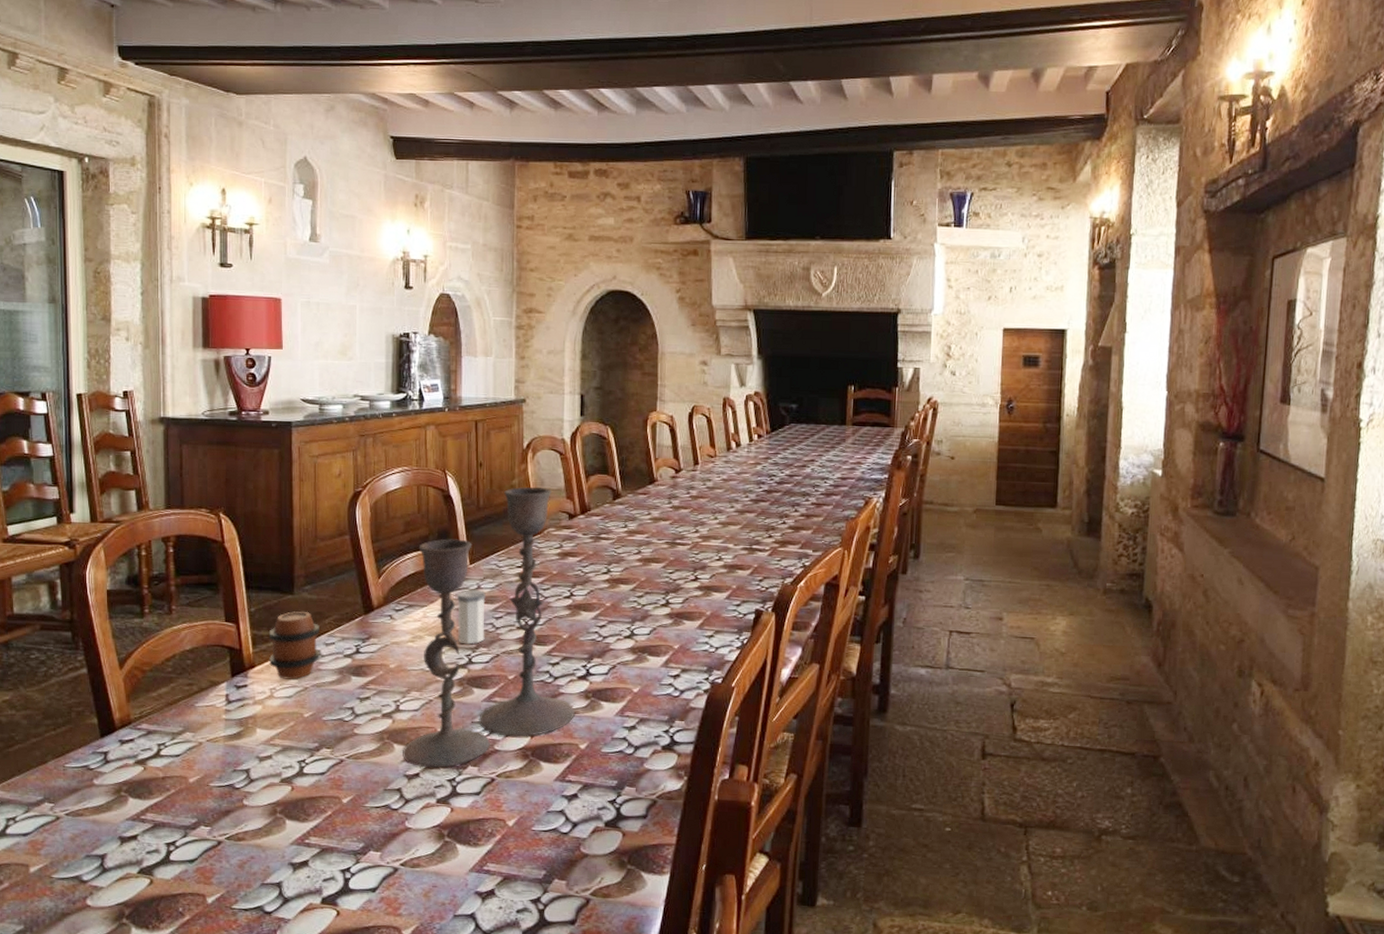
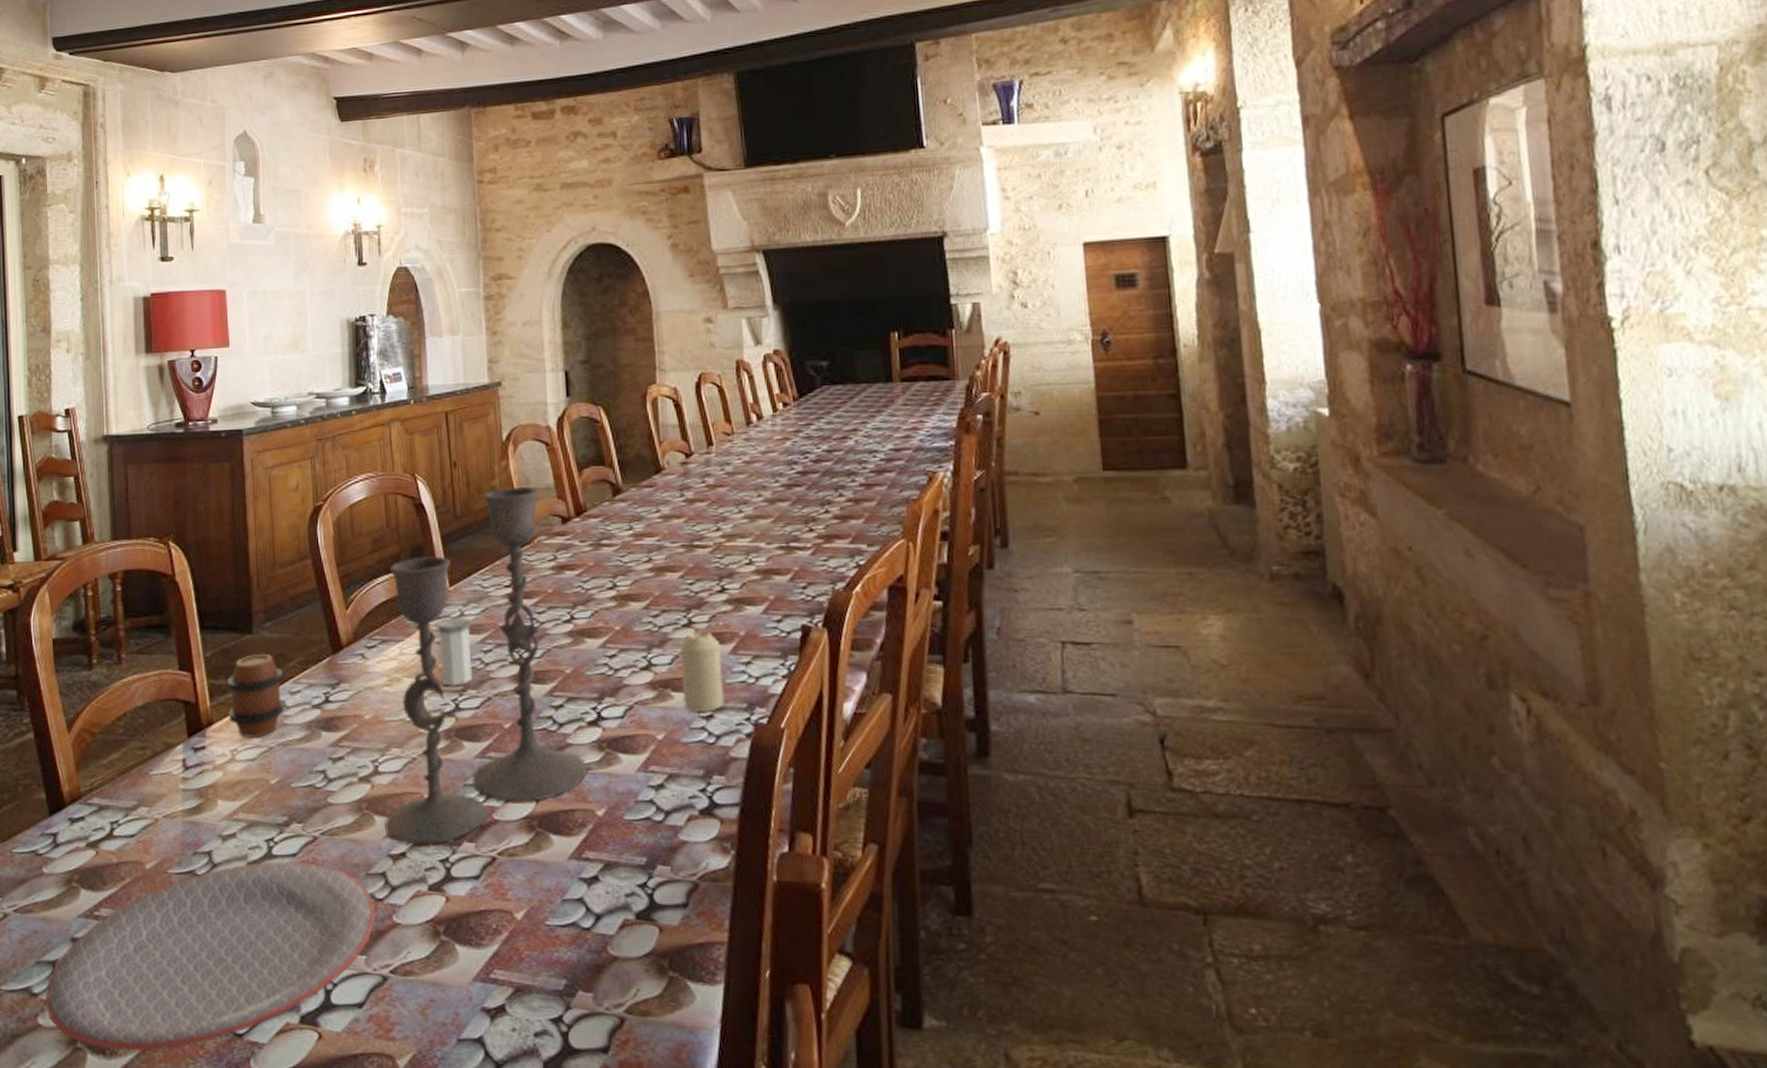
plate: none [94,778,390,926] -> present [45,860,375,1052]
candle: none [656,610,690,673] -> present [679,631,724,713]

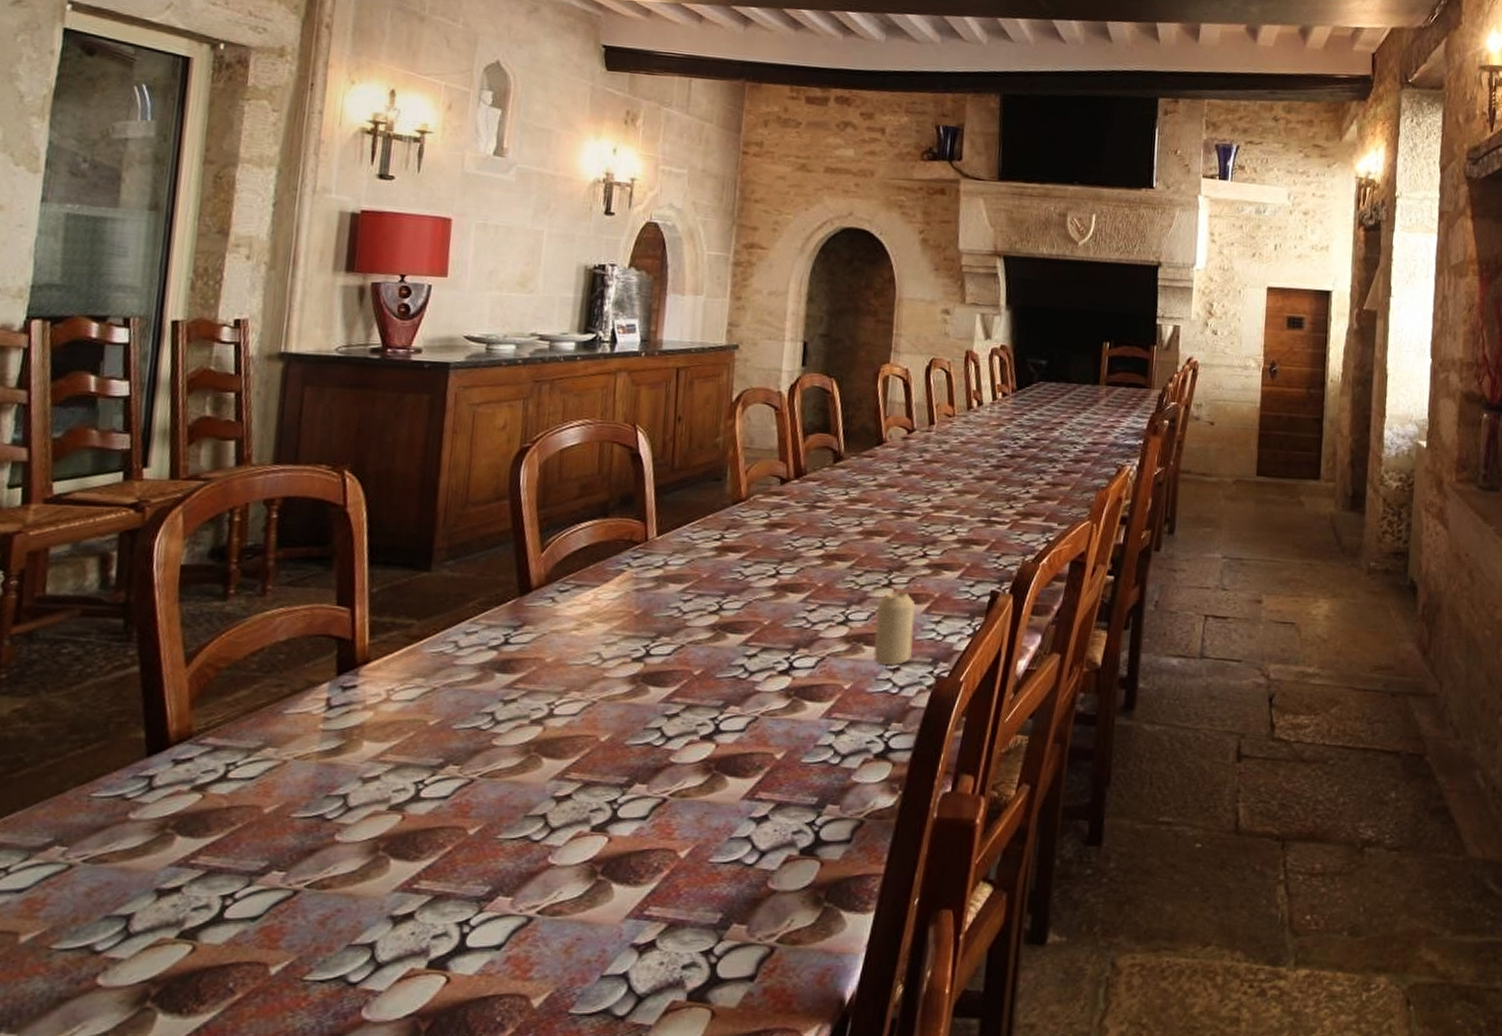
plate: present [45,860,375,1052] -> none [109,803,530,1007]
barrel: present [226,653,285,738] -> none [388,592,460,678]
candlestick: present [385,486,587,846] -> none [552,446,772,787]
salt shaker: present [436,618,473,686] -> none [635,567,674,633]

